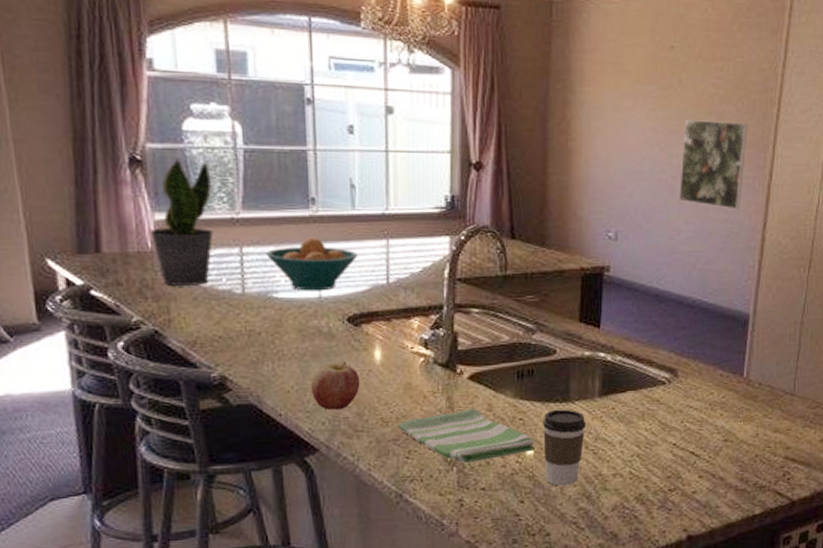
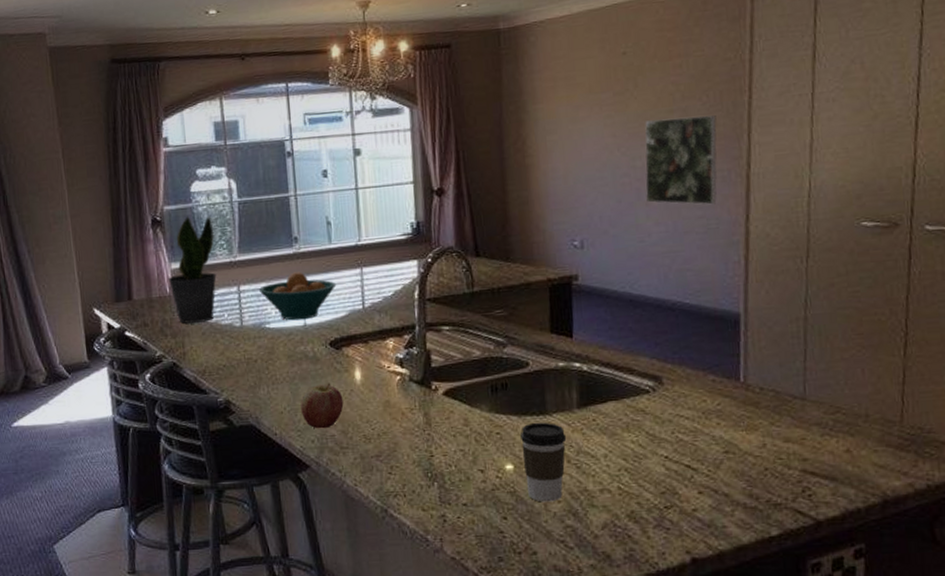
dish towel: present [398,408,535,464] -> none [379,423,515,479]

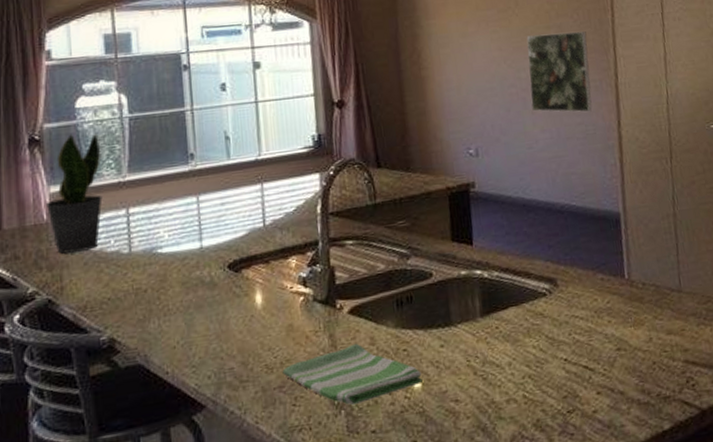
fruit bowl: present [258,272,337,321] -> none [150,190,236,243]
apple: present [300,383,344,429] -> none [196,309,244,363]
dish towel: none [379,423,515,479] -> present [282,343,423,406]
coffee cup: present [520,422,567,502] -> none [427,334,472,420]

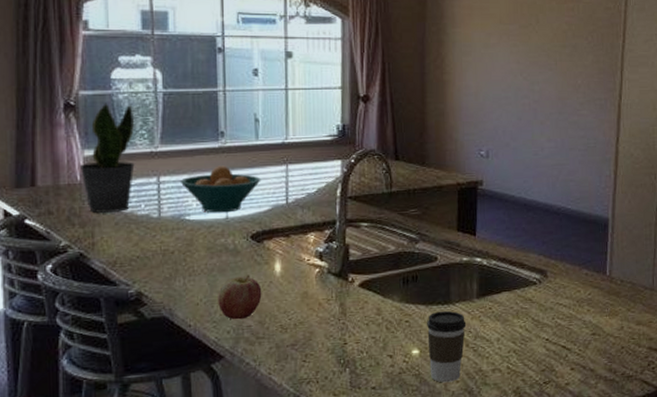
fruit bowl: none [150,190,236,243] -> present [180,165,261,213]
apple: none [196,309,244,363] -> present [218,275,262,320]
dish towel: present [282,343,423,406] -> none [295,312,420,365]
coffee cup: none [427,334,472,420] -> present [427,310,467,383]
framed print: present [526,31,592,112] -> none [541,52,598,127]

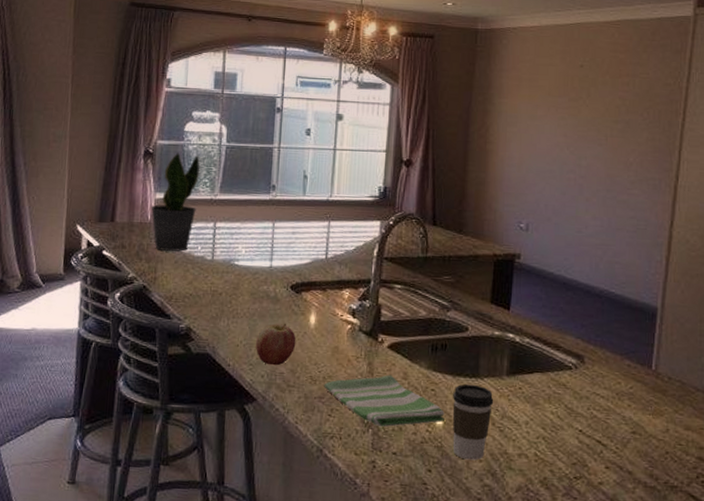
fruit bowl: present [180,165,261,213] -> none [233,217,305,262]
dish towel: none [295,312,420,365] -> present [324,374,445,428]

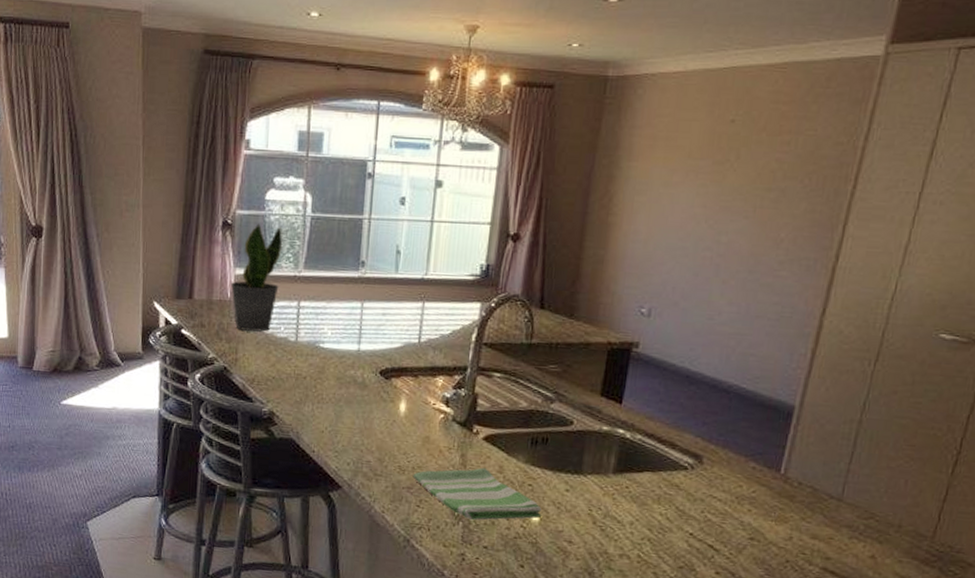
apple: present [256,323,296,366] -> none [341,410,385,454]
coffee cup: present [452,384,494,460] -> none [549,480,597,559]

